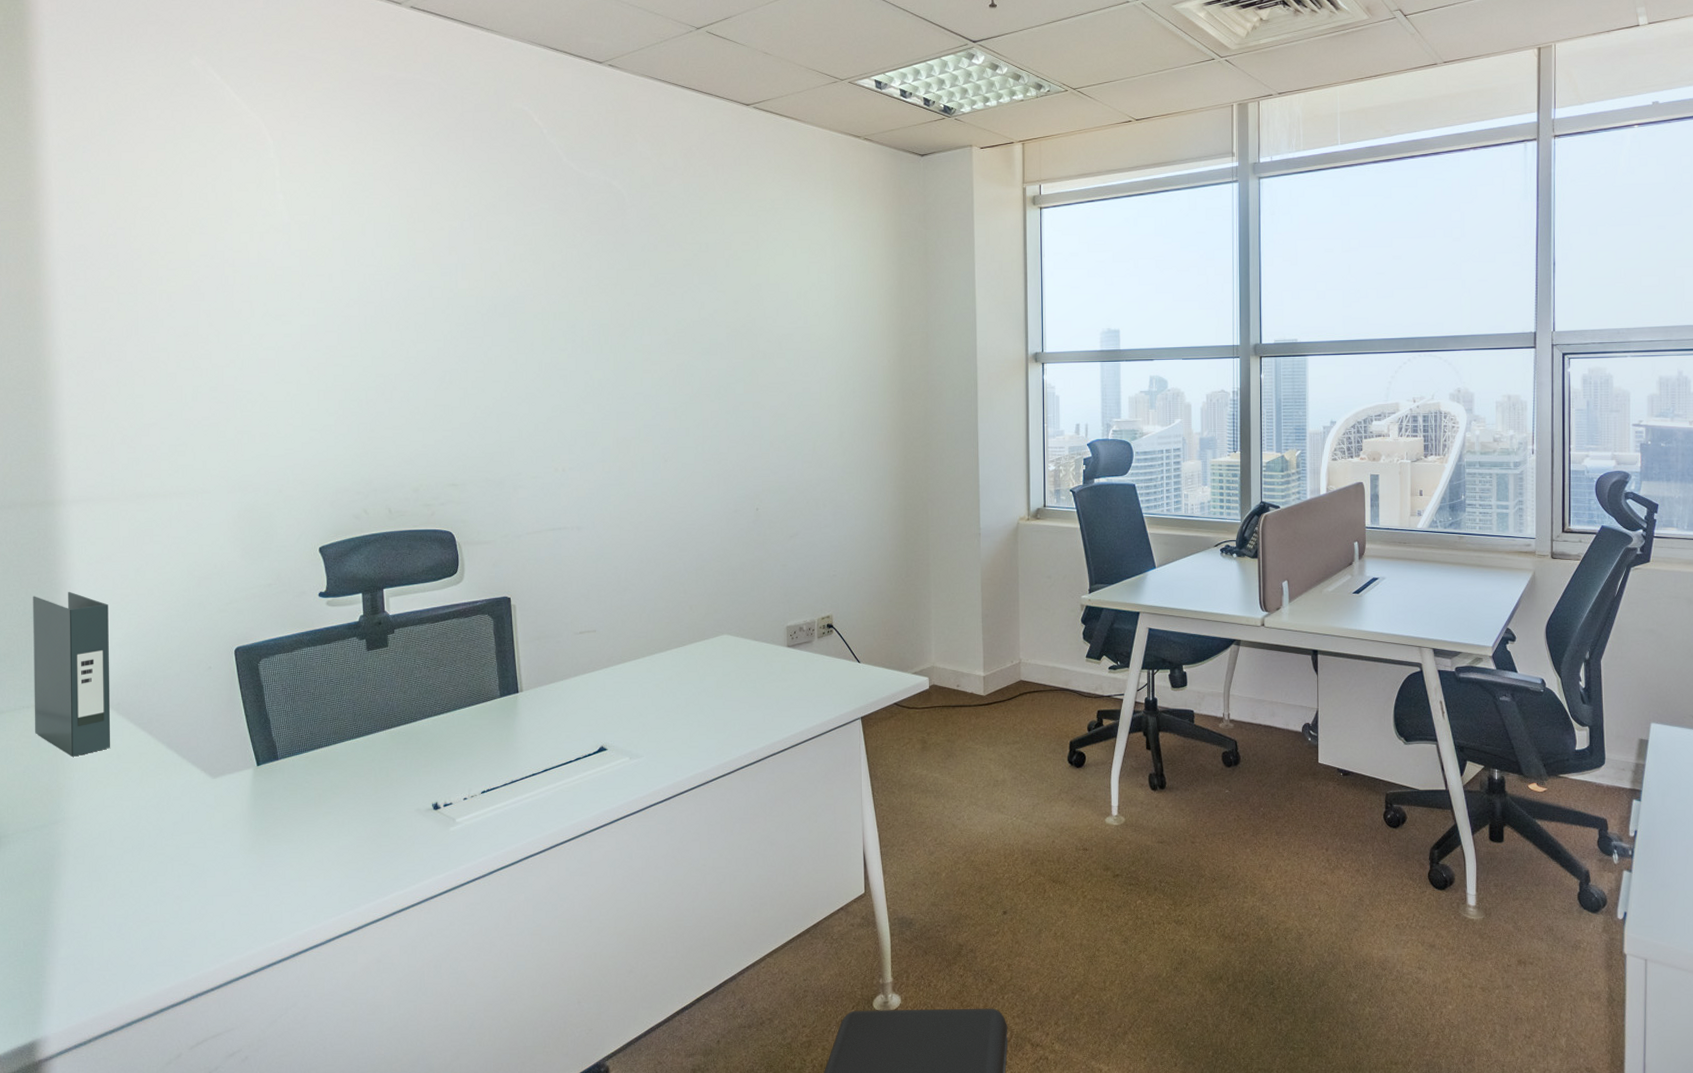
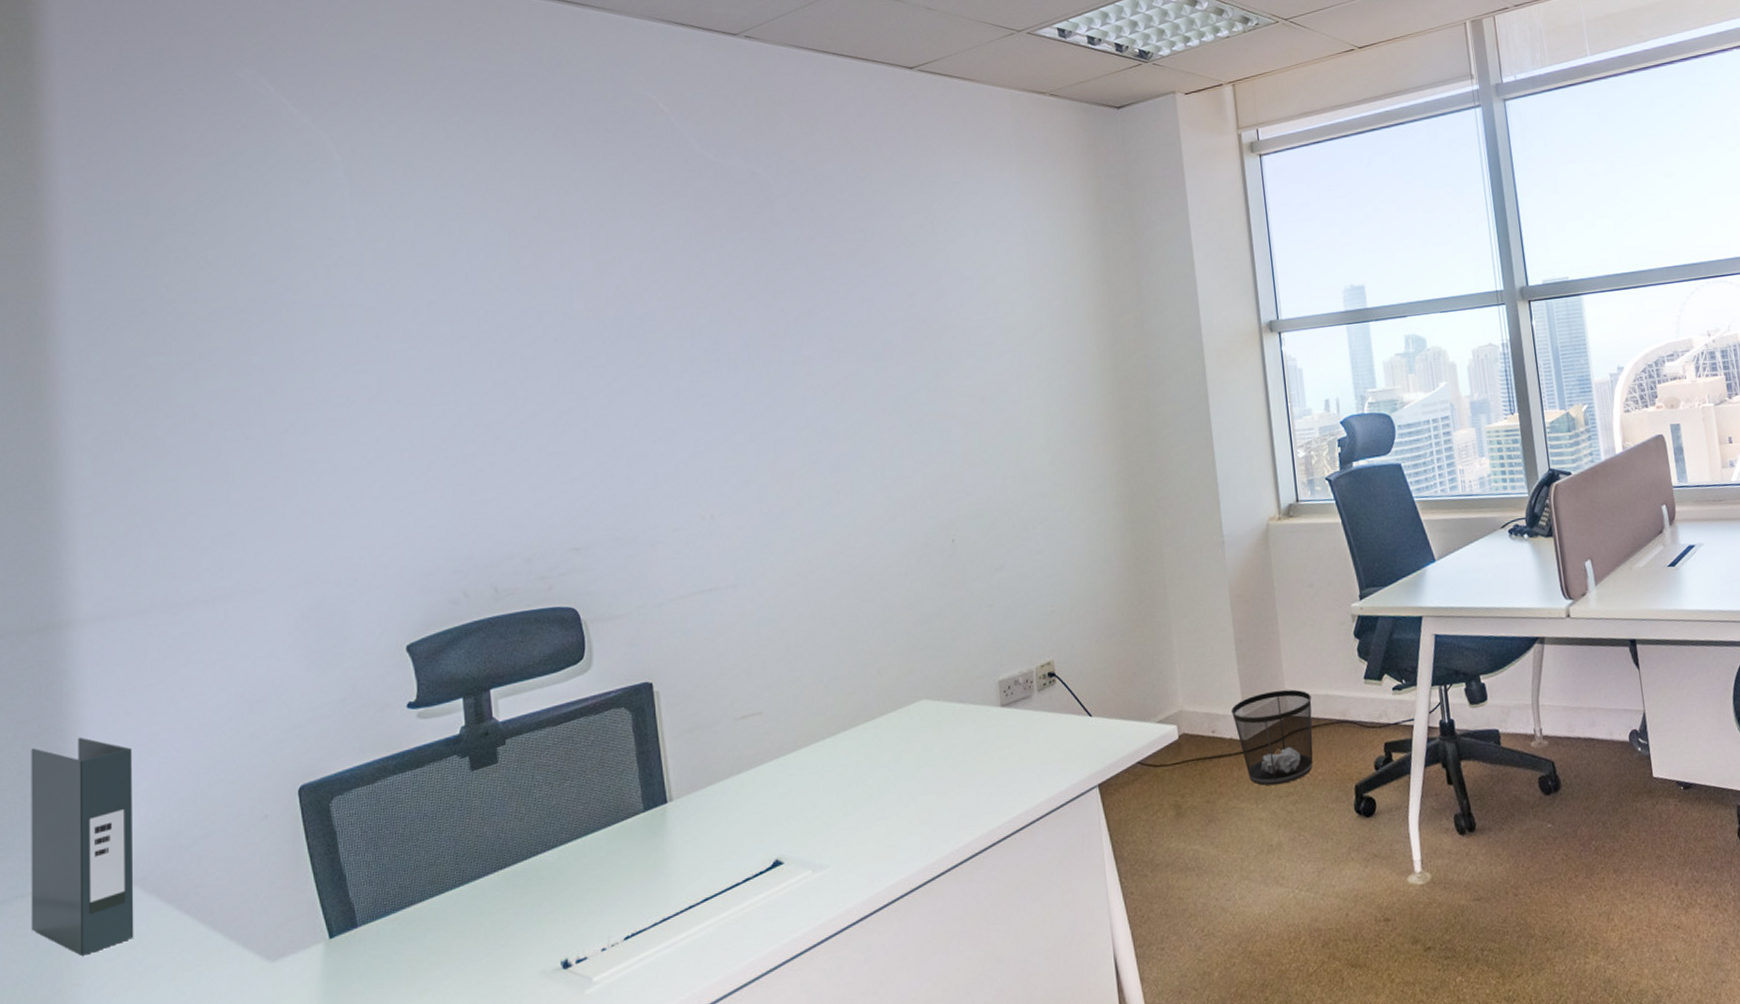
waste bin: none [974,659,1041,734] -> present [1231,689,1313,786]

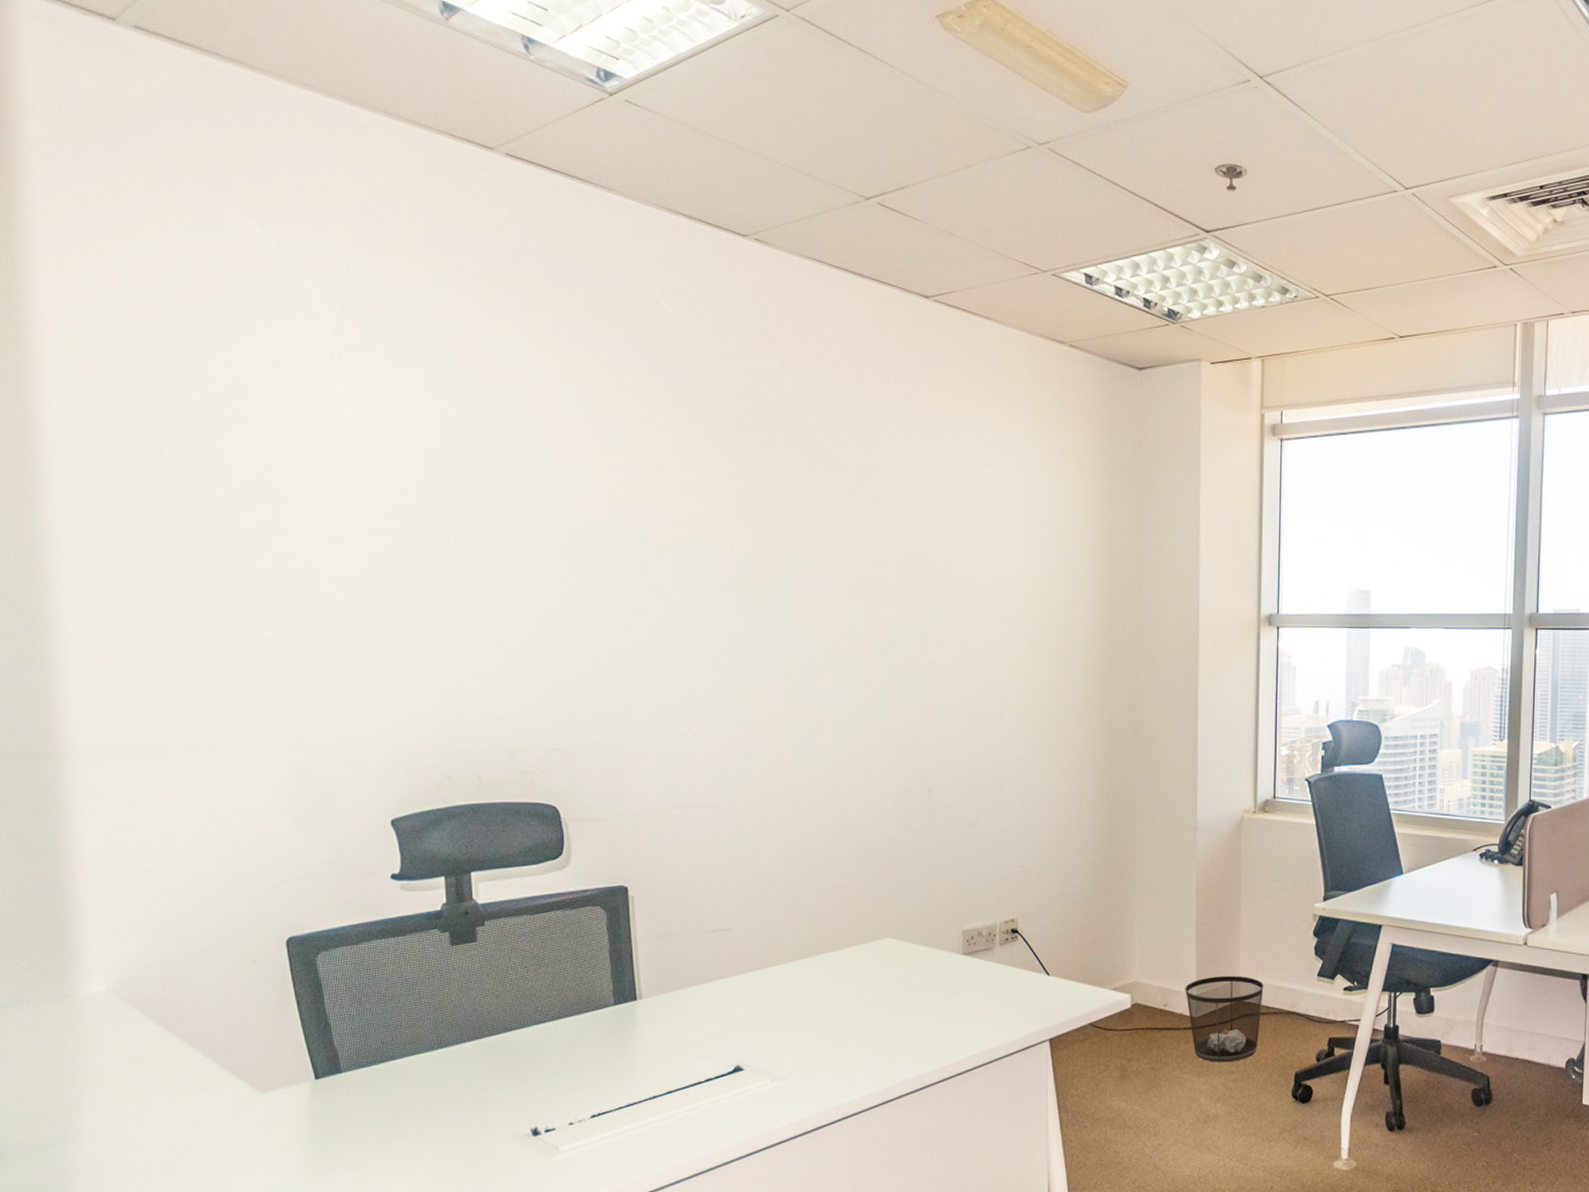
binder: present [31,737,134,956] -> none [31,864,133,1063]

